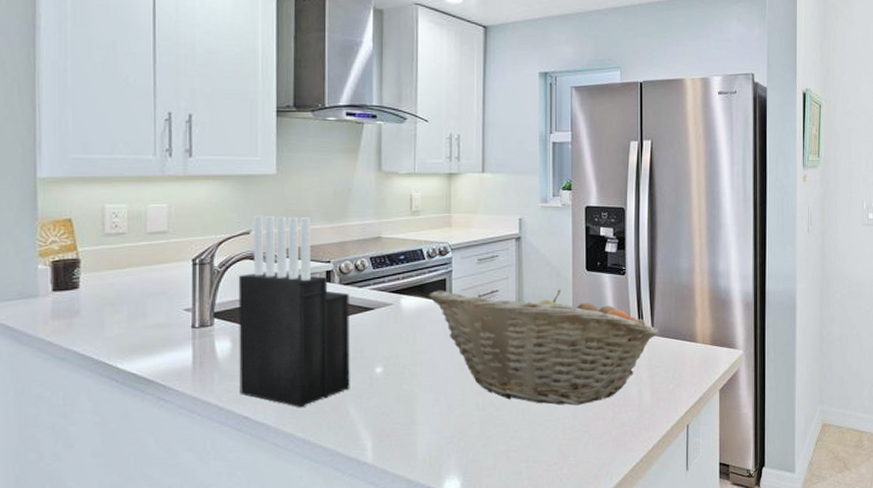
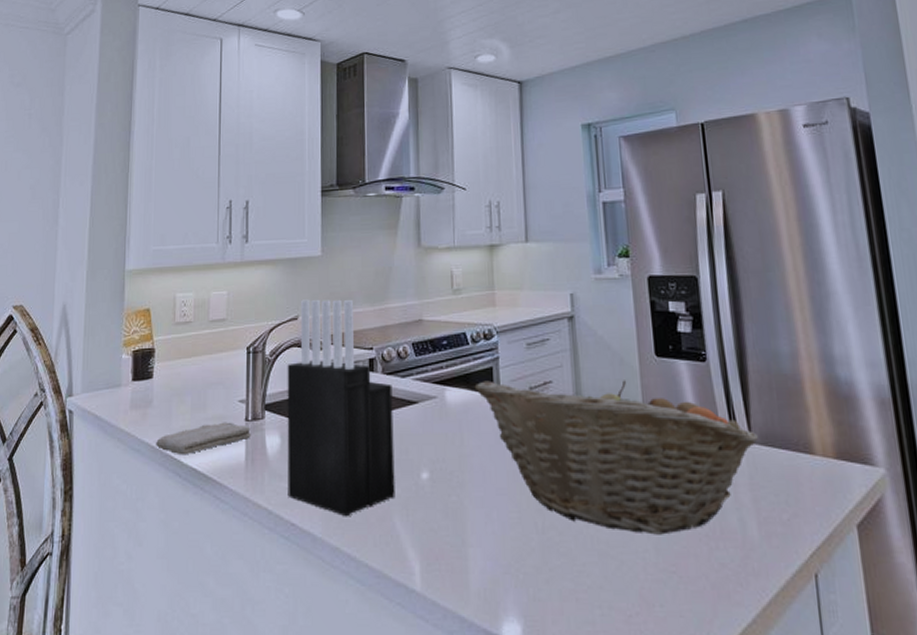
washcloth: none [86,329,198,362] -> present [156,422,250,455]

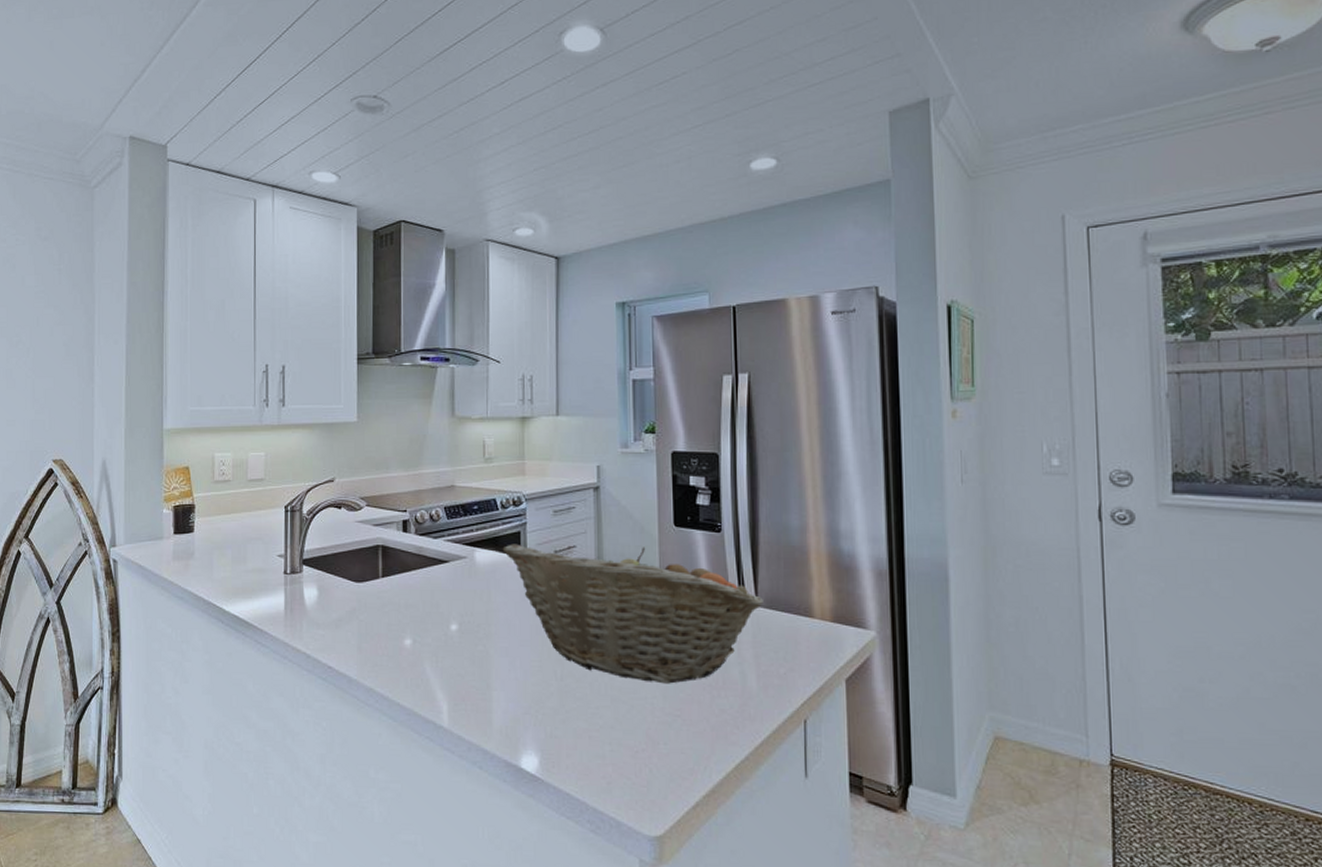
washcloth: present [156,422,250,455] -> none [199,574,289,604]
knife block: present [287,299,395,517] -> none [324,463,426,662]

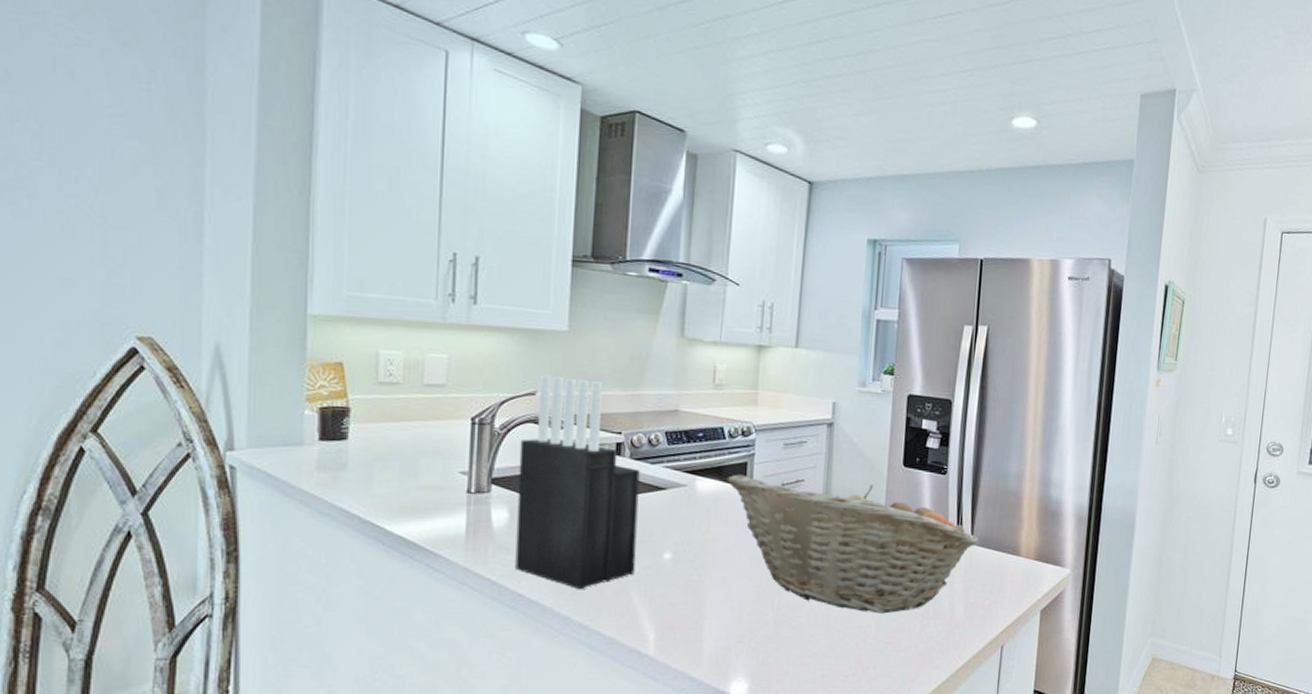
knife block: none [324,463,426,662] -> present [515,375,640,590]

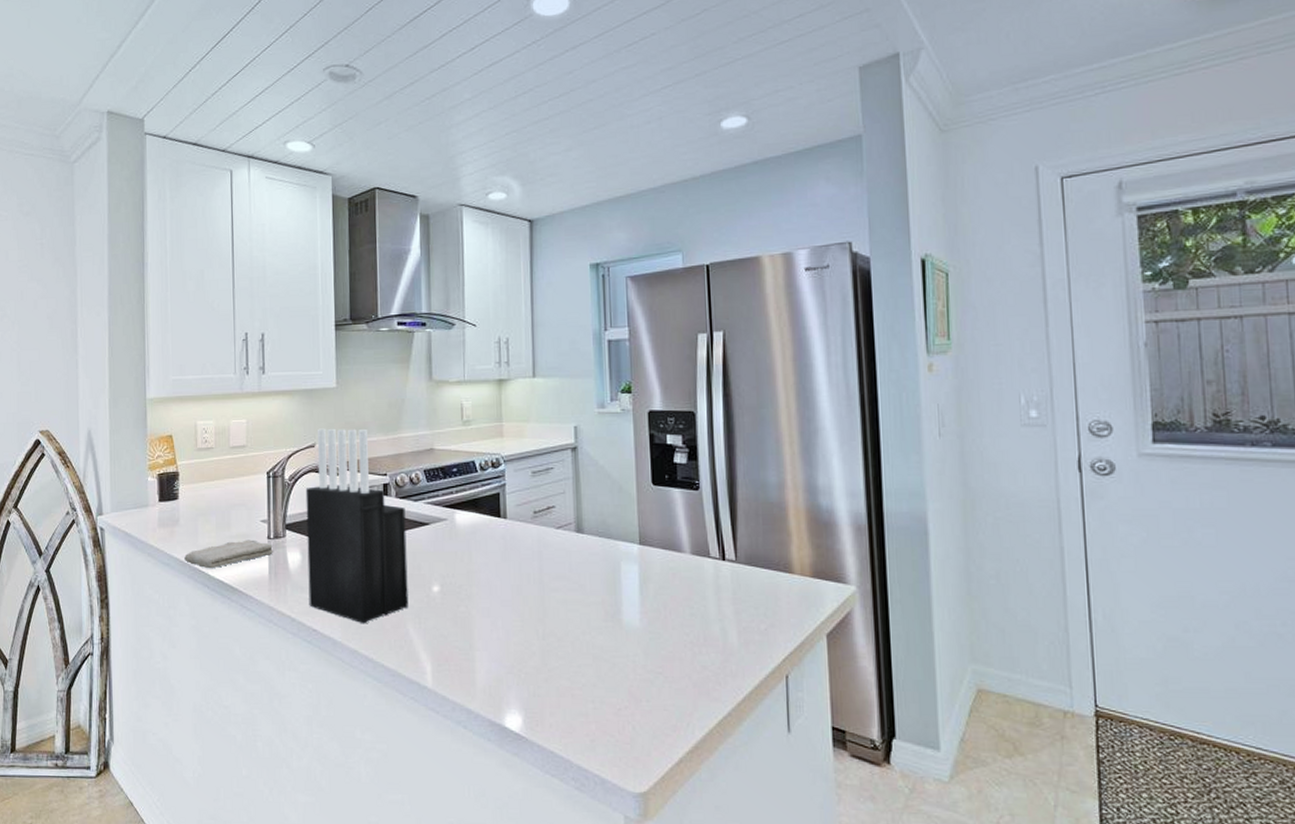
washcloth: none [352,492,473,523] -> present [184,539,273,569]
fruit basket: present [727,474,978,614] -> none [482,505,743,642]

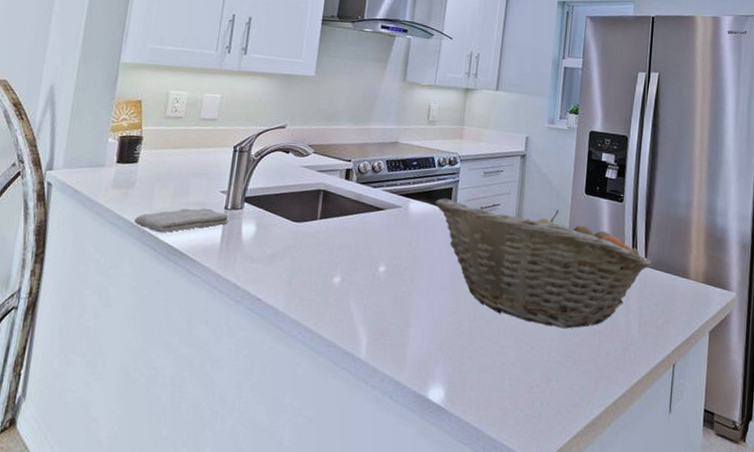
knife block: present [305,428,409,624] -> none [256,111,364,297]
fruit basket: none [482,505,743,642] -> present [435,198,651,329]

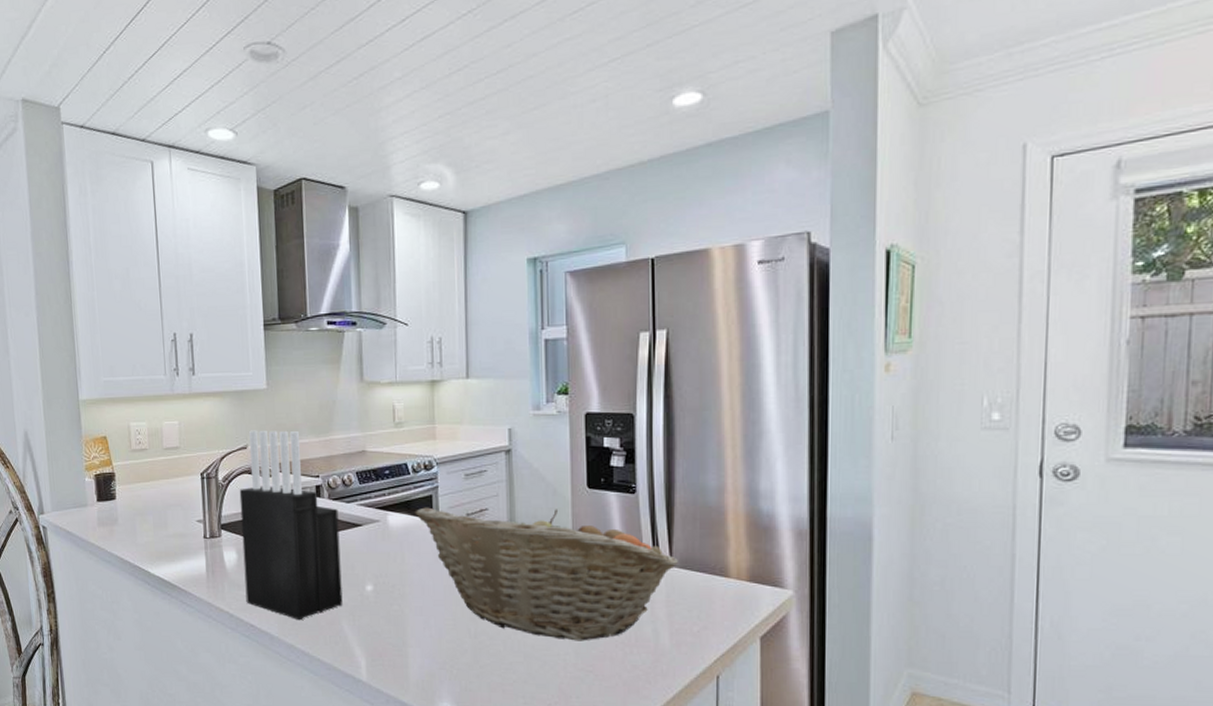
washcloth: present [134,208,229,233] -> none [124,539,210,567]
knife block: none [256,111,364,297] -> present [239,430,343,621]

